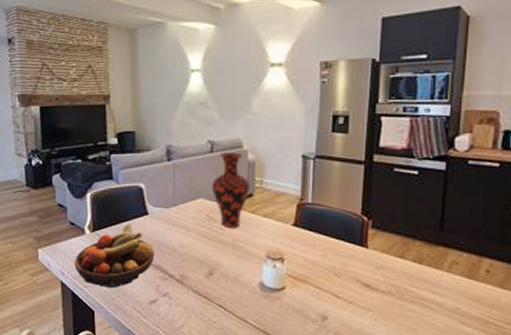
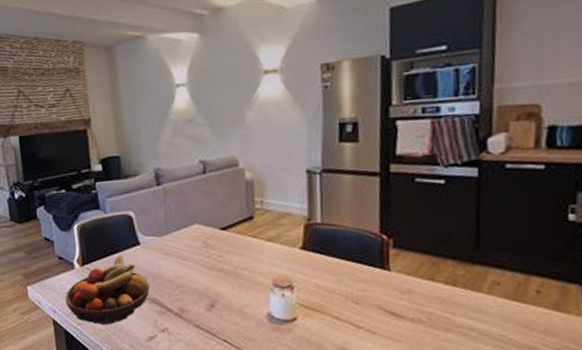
vase: present [212,152,250,228] -> none [207,171,250,255]

